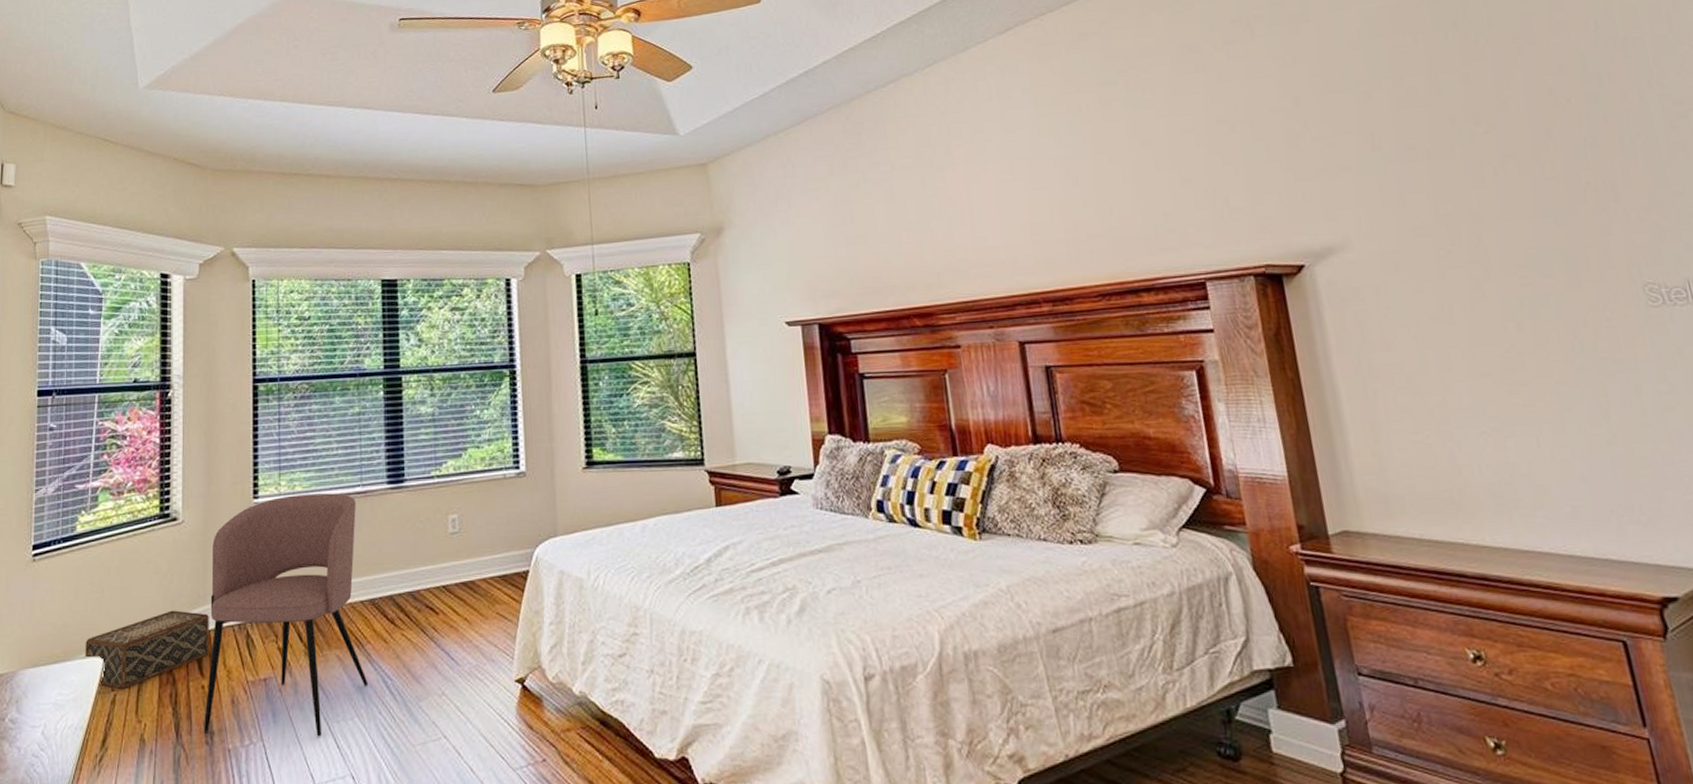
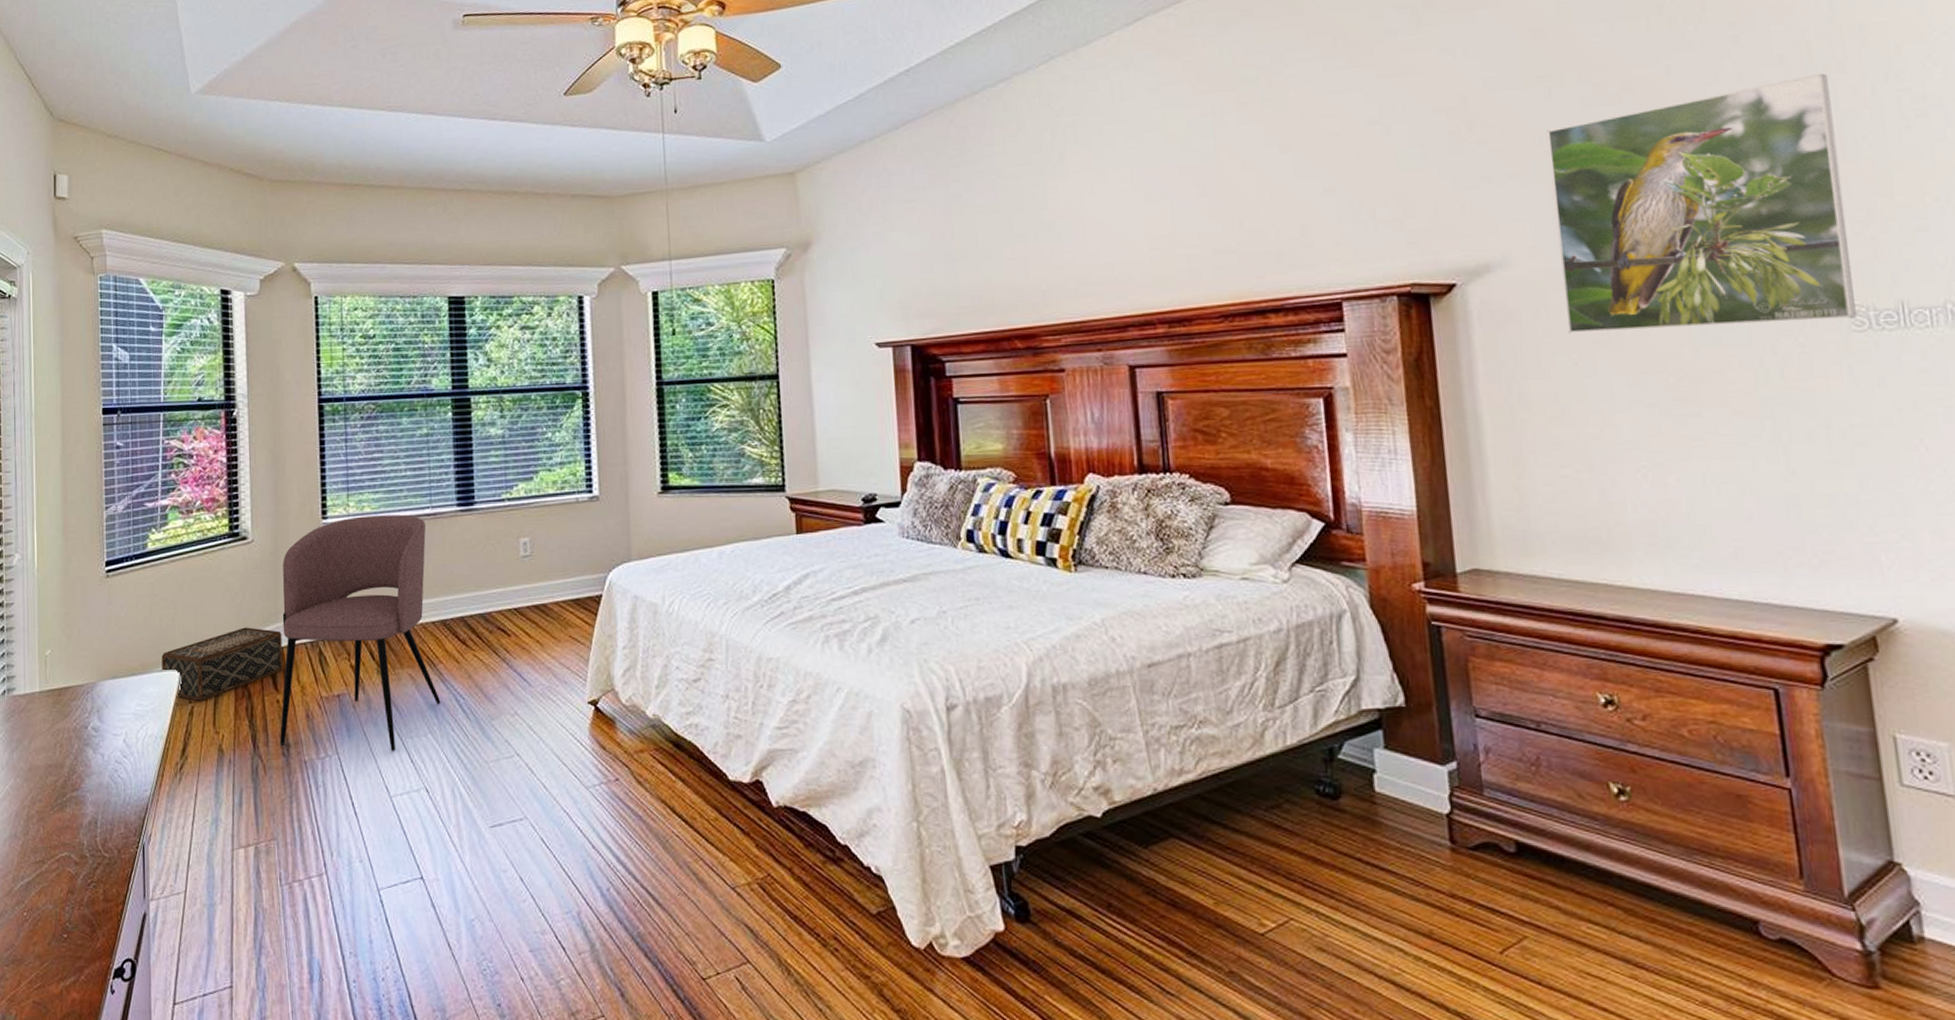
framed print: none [1369,80,1651,310] -> present [1546,73,1857,334]

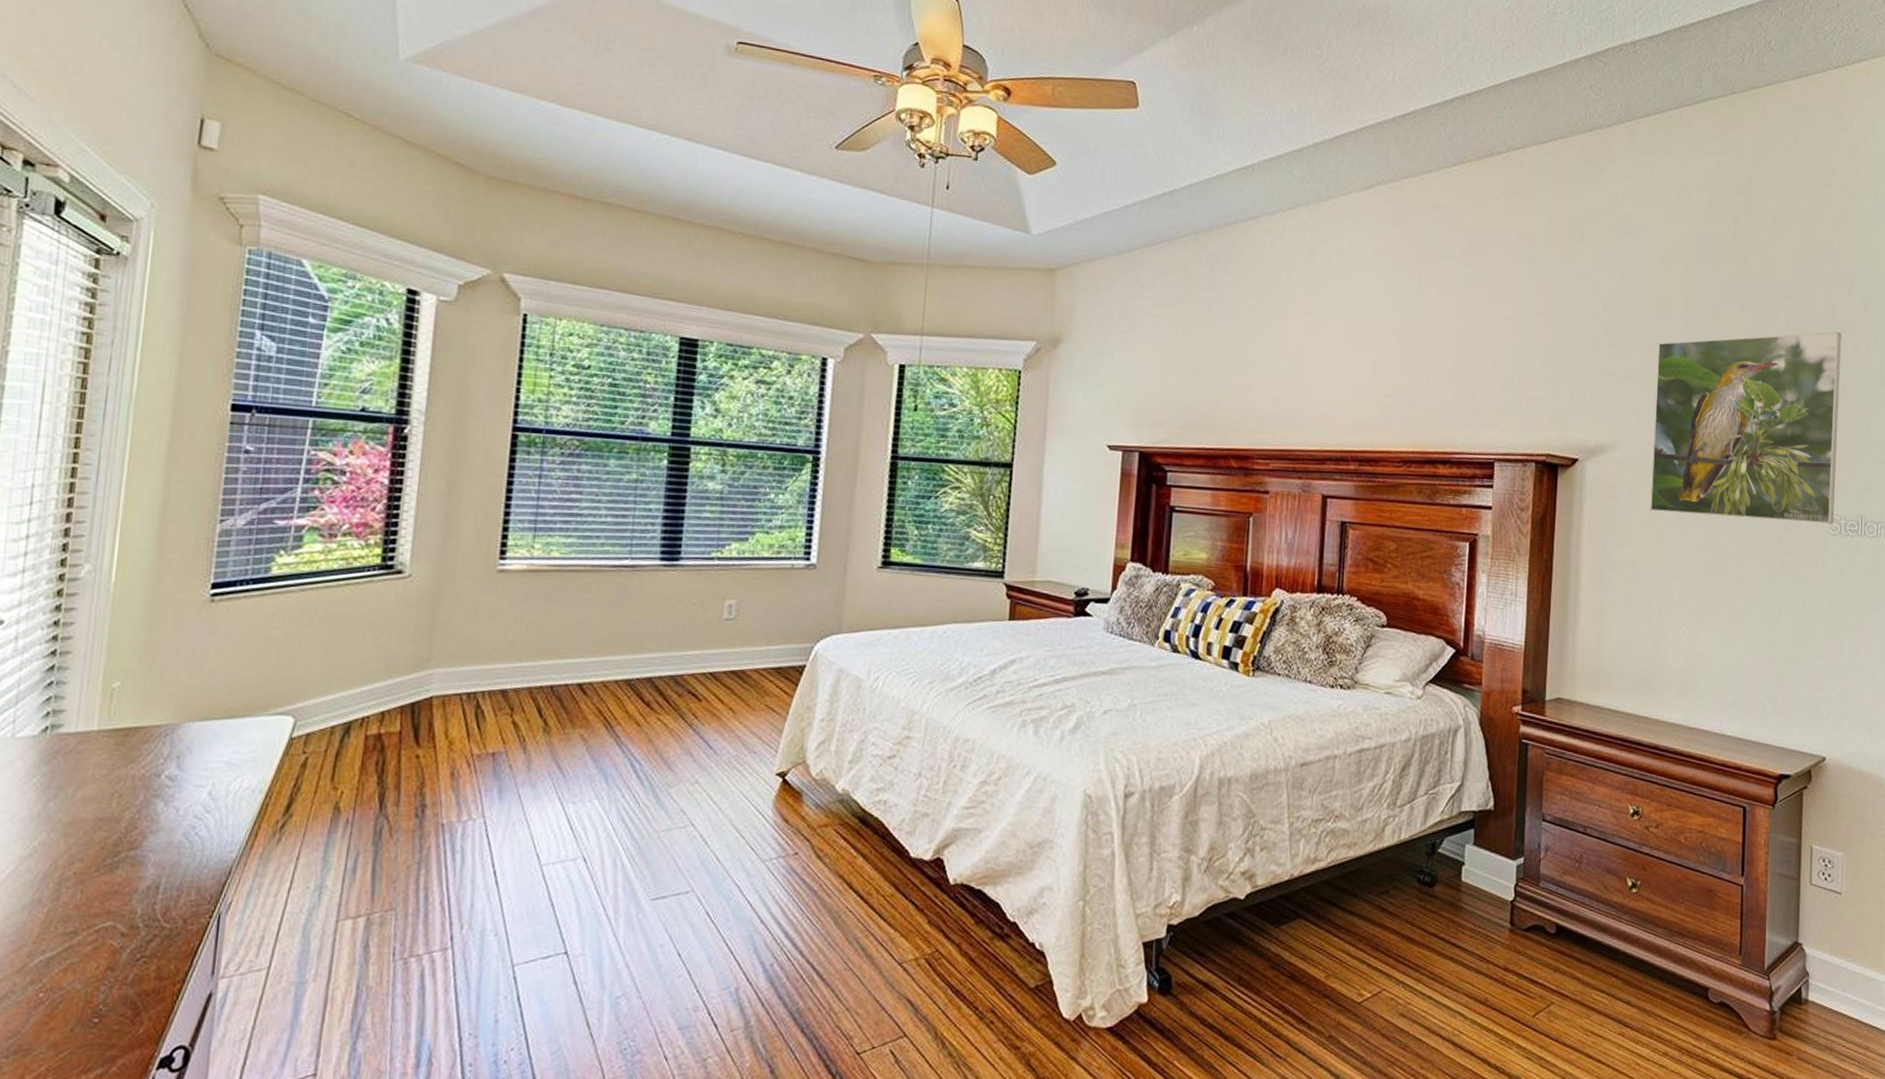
woven basket: present [161,627,283,701] -> none [272,672,432,752]
armchair: present [279,514,441,751] -> none [413,560,621,817]

